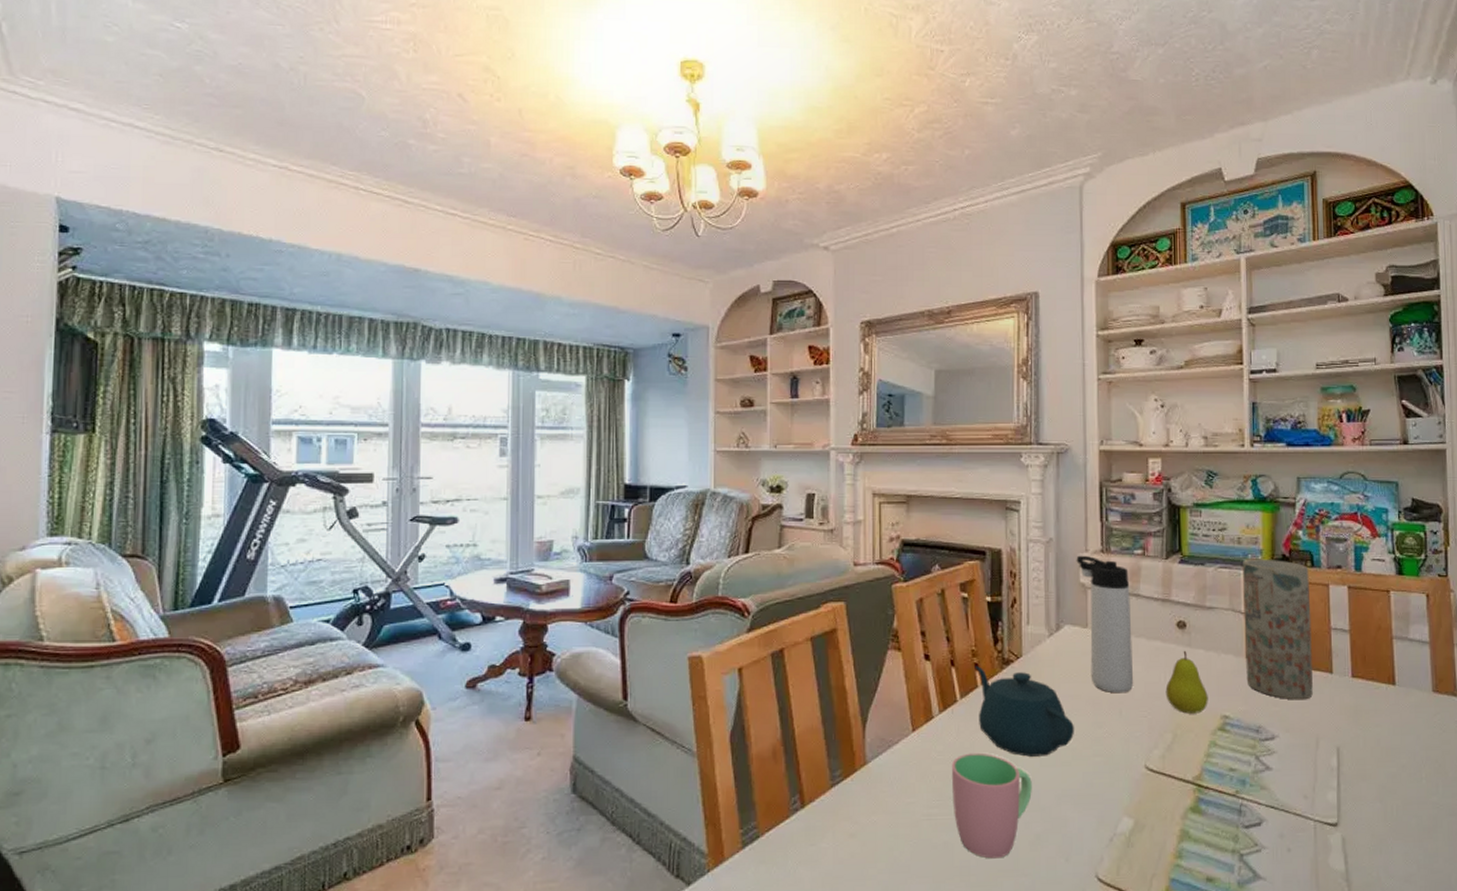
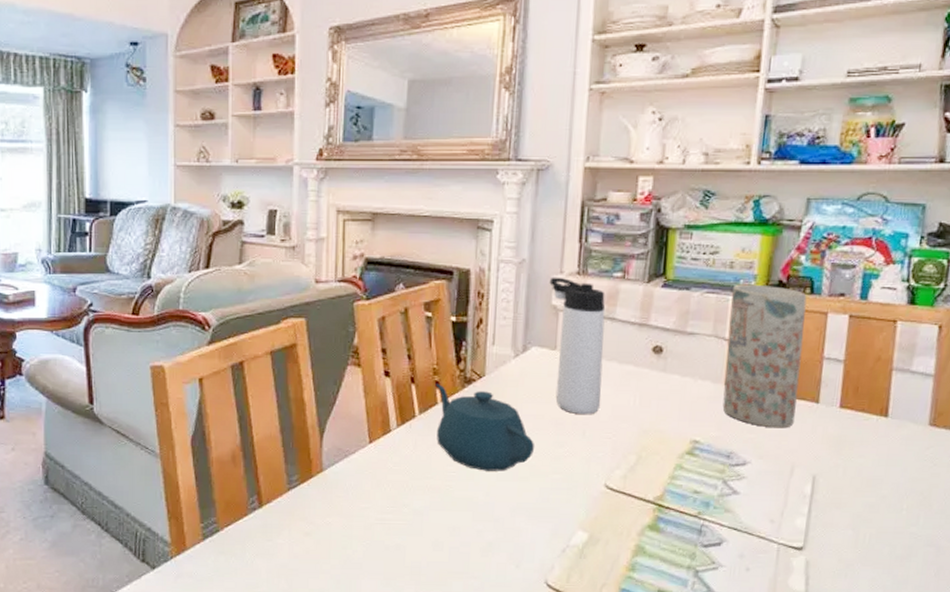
cup: present [952,752,1032,859] -> none [406,465,487,562]
fruit: present [1165,651,1208,714] -> none [633,376,679,437]

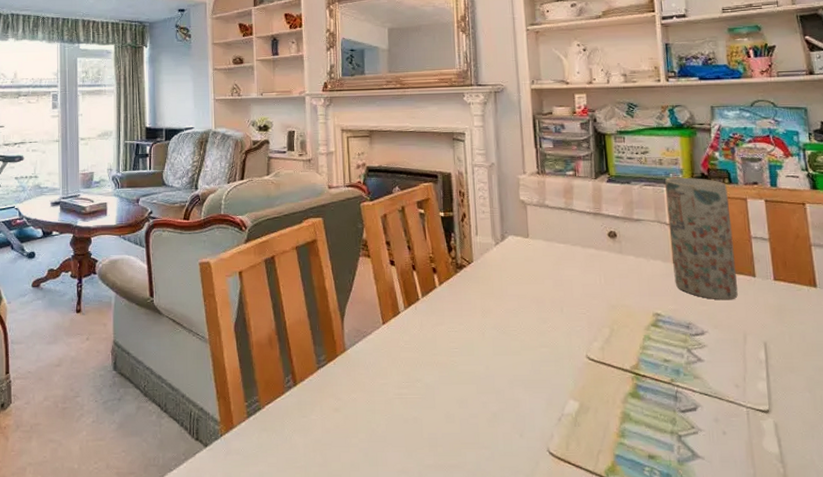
teapot: present [435,384,534,471] -> none [433,270,522,347]
thermos bottle: present [549,277,606,415] -> none [516,176,573,294]

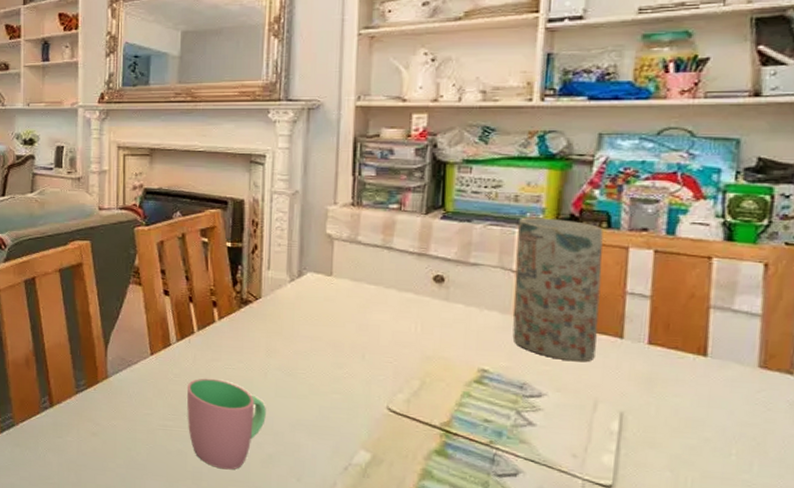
cup: none [417,342,488,433] -> present [187,378,266,470]

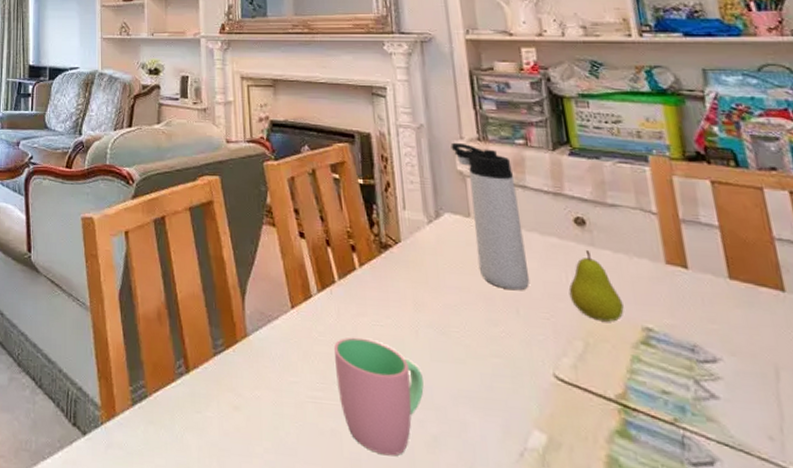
thermos bottle: none [323,207,382,339] -> present [451,142,530,291]
fruit: none [415,304,465,365] -> present [569,251,624,322]
vase: present [512,217,604,362] -> none [647,155,762,320]

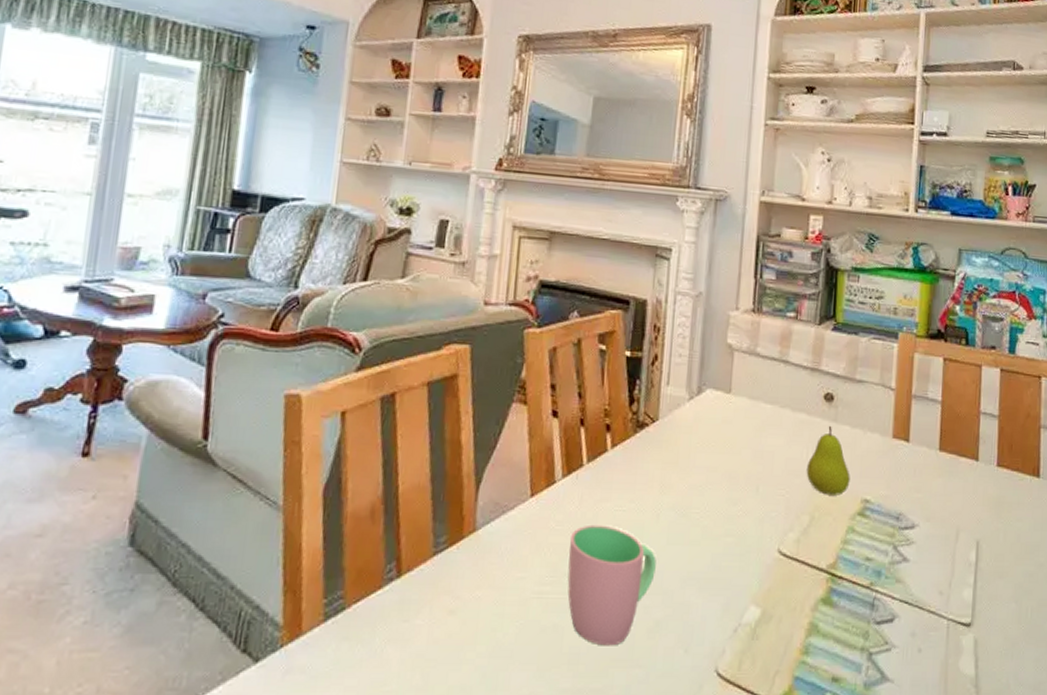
thermos bottle: present [451,142,530,291] -> none [725,313,779,468]

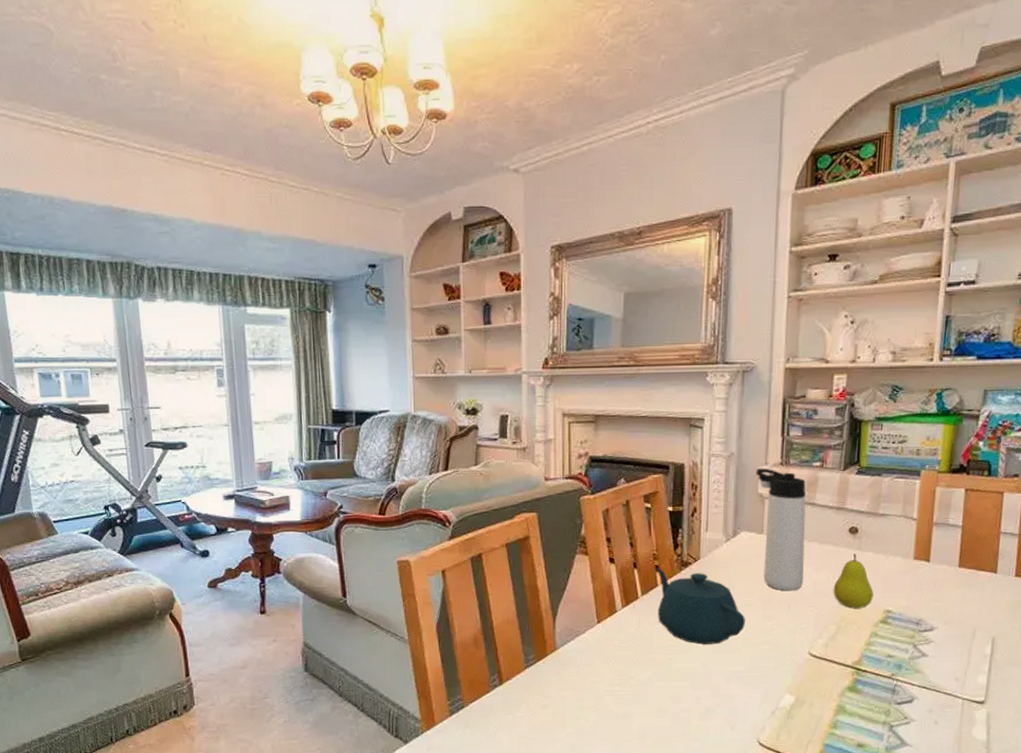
cup: present [567,524,656,646] -> none [632,641,704,726]
teapot: none [605,428,707,533] -> present [655,568,745,644]
thermos bottle: none [725,313,779,468] -> present [756,468,807,591]

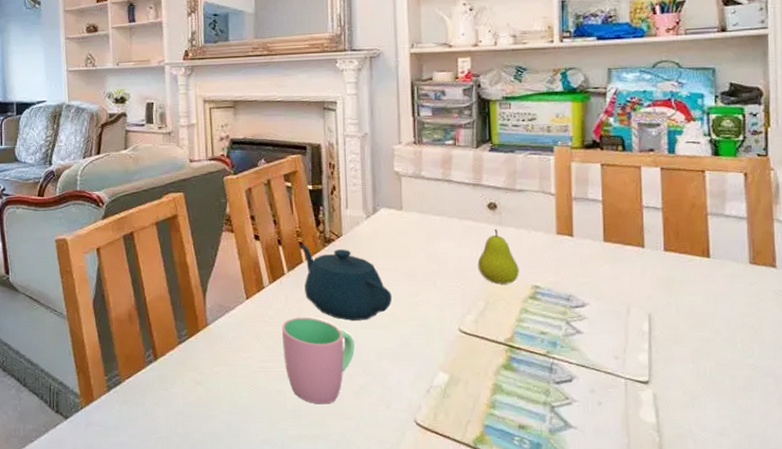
cup: none [632,641,704,726] -> present [282,317,354,405]
thermos bottle: present [756,468,807,591] -> none [390,147,447,267]

